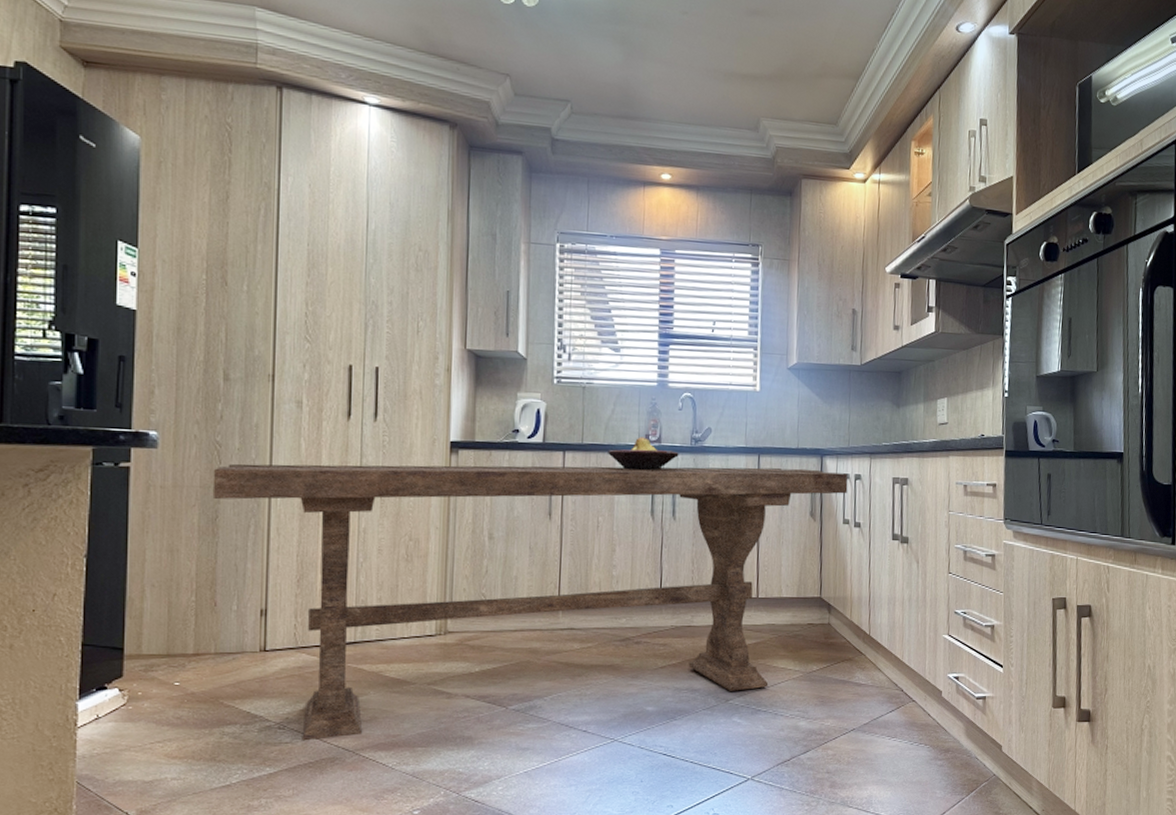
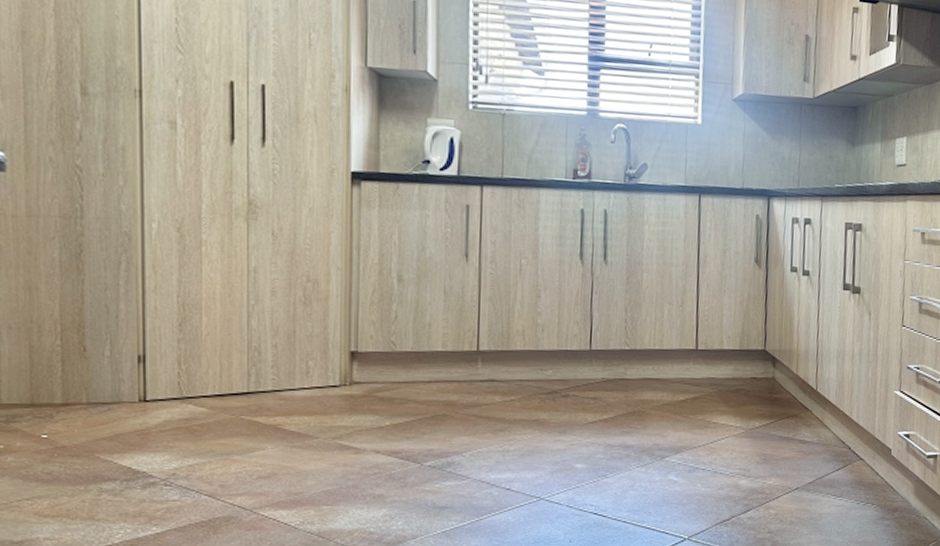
dining table: present [212,464,848,741] -> none [74,192,797,499]
fruit bowl: present [608,437,679,471] -> none [531,171,611,209]

